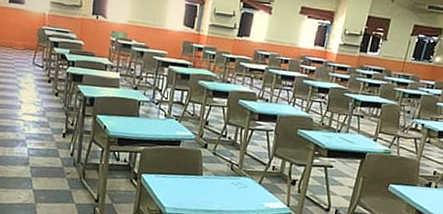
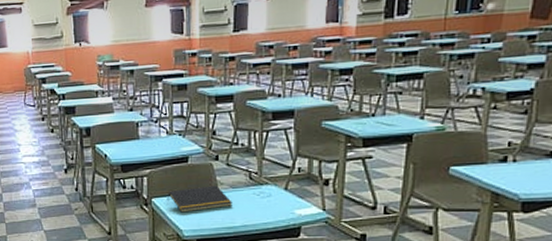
notepad: none [156,169,213,192] -> present [167,185,232,213]

